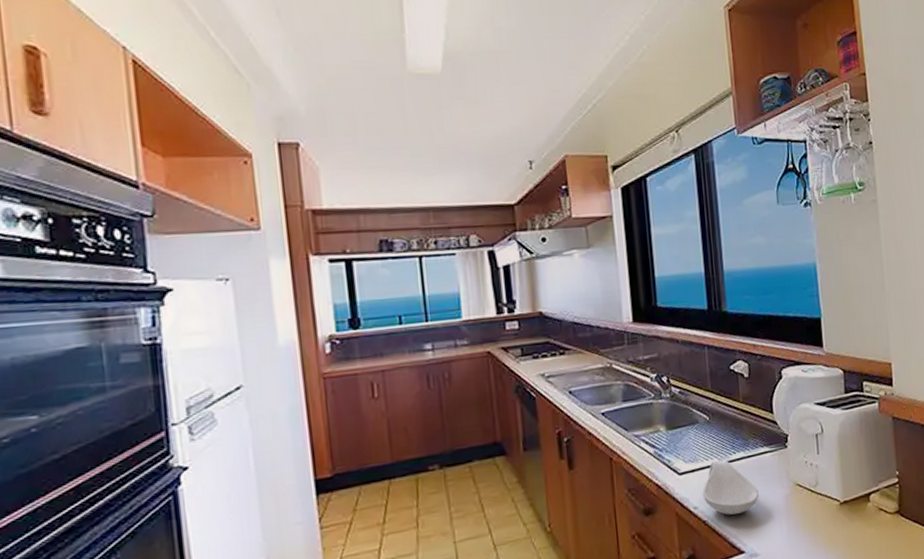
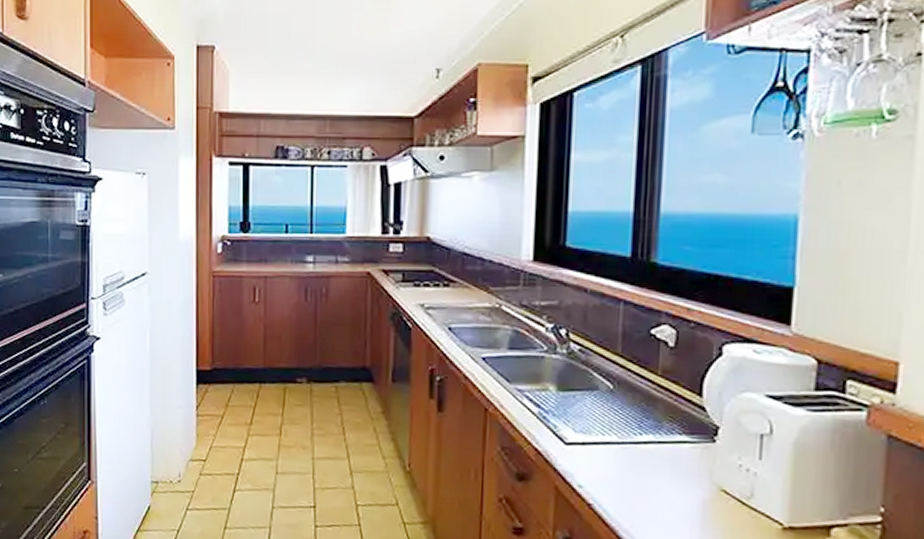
spoon rest: present [703,459,759,515] -> none [592,437,666,507]

